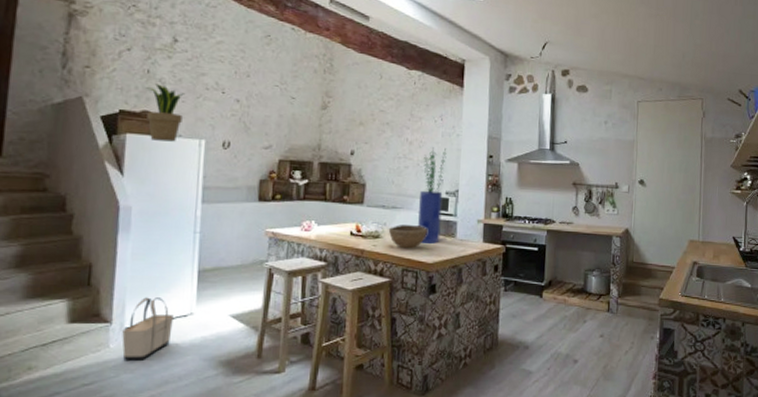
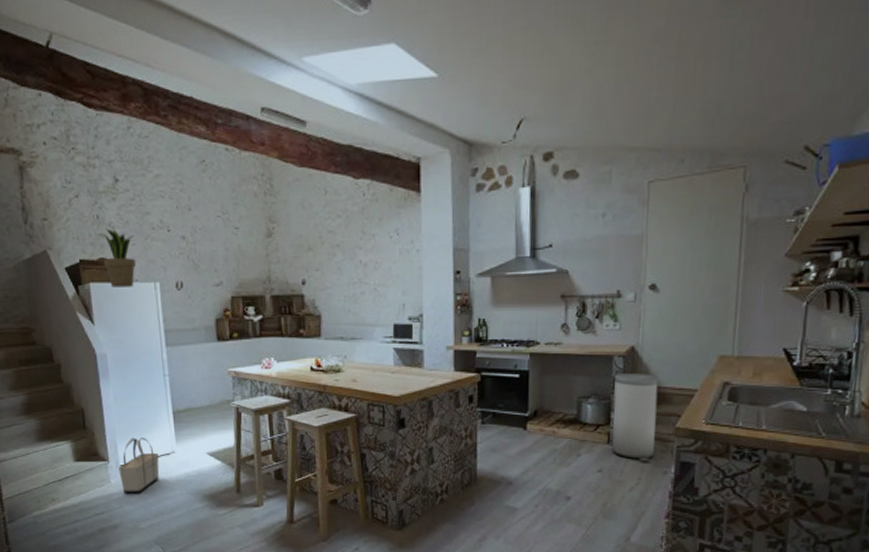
bowl: present [388,225,428,249] -> none [349,357,392,382]
vase: present [418,147,447,244] -> none [379,267,406,375]
pedal bin: none [611,251,647,328] -> present [612,374,659,462]

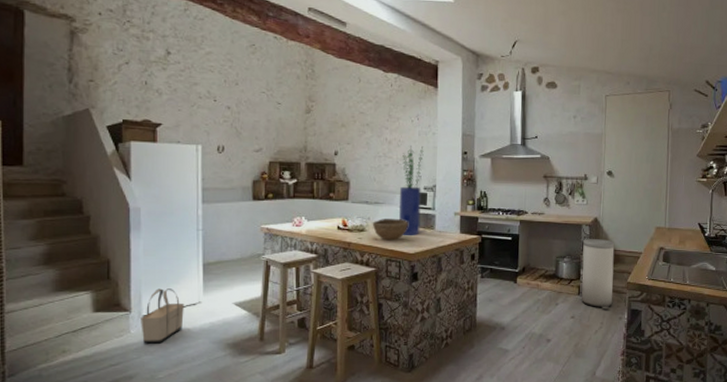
potted plant: present [98,229,136,287] -> none [145,94,181,148]
bowl: none [349,357,392,382] -> present [372,219,409,241]
vase: none [379,267,406,375] -> present [399,146,424,235]

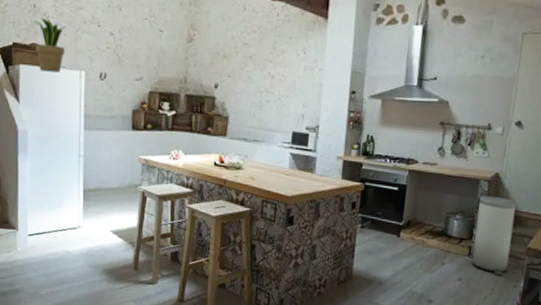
shopping bag: present [141,288,184,344] -> none [26,210,65,263]
potted plant: none [145,94,181,148] -> present [33,18,67,73]
bowl: present [372,219,409,241] -> none [249,157,288,182]
vase: present [399,146,424,235] -> none [278,82,309,178]

